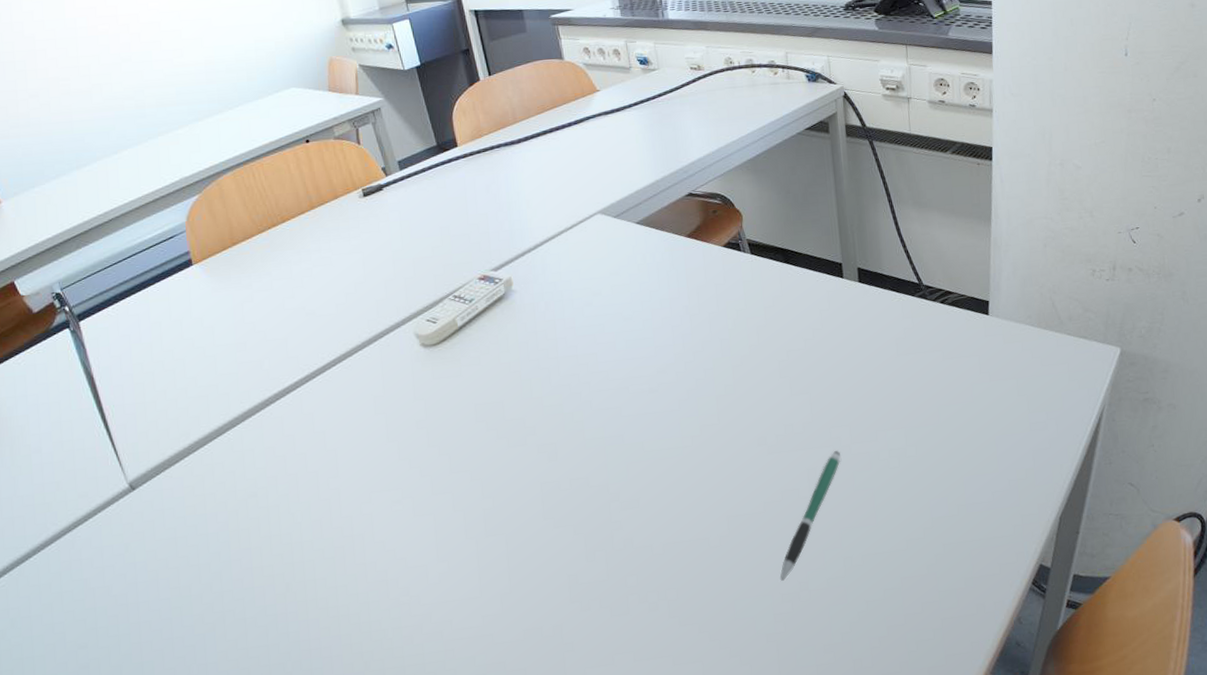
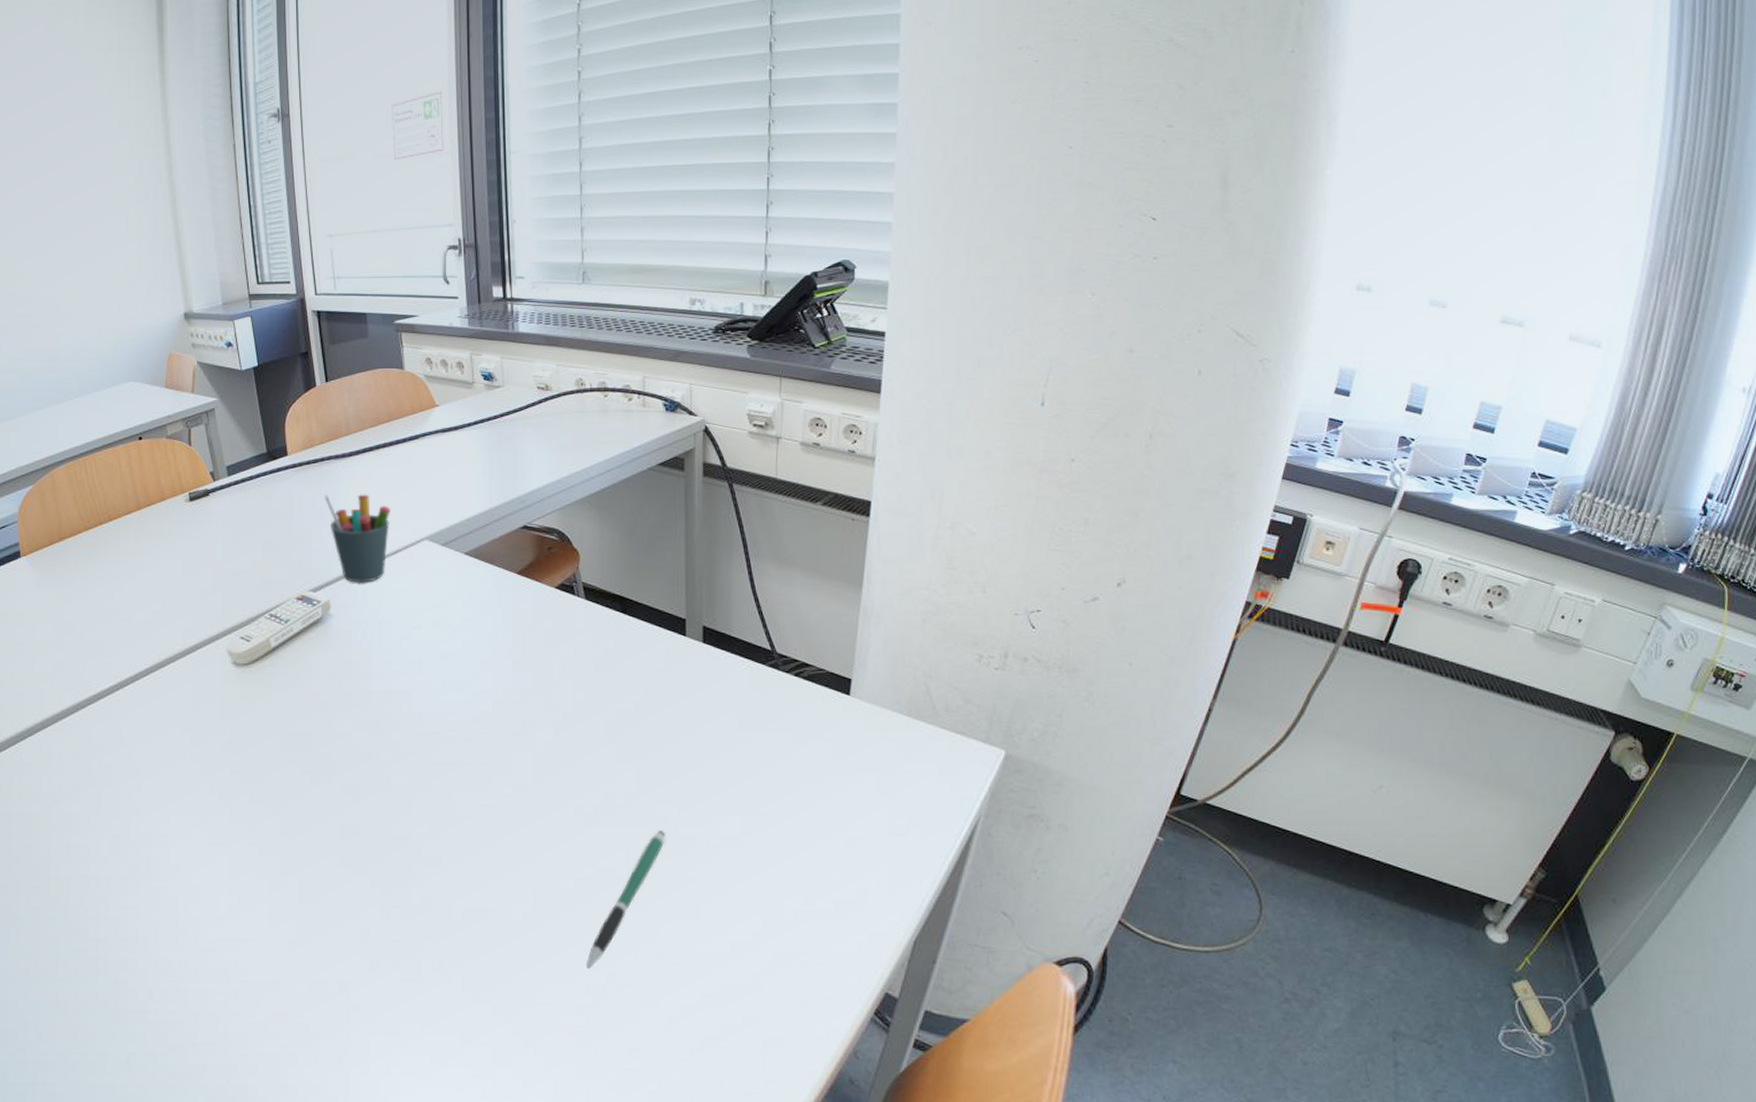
pen holder: none [497,176,563,260] -> present [325,494,391,584]

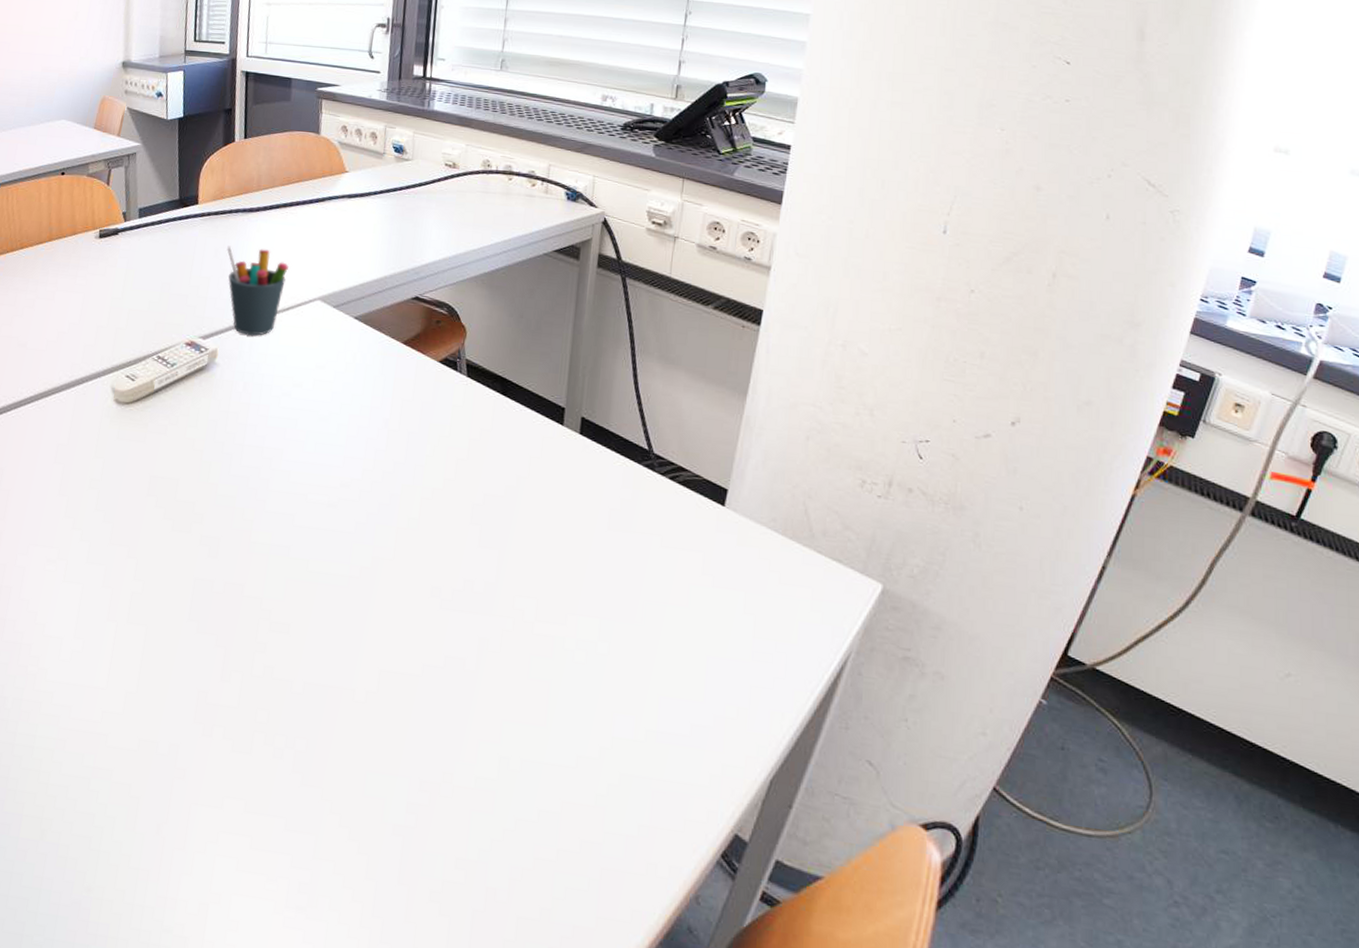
pen: present [585,831,665,969] -> none [422,625,520,765]

